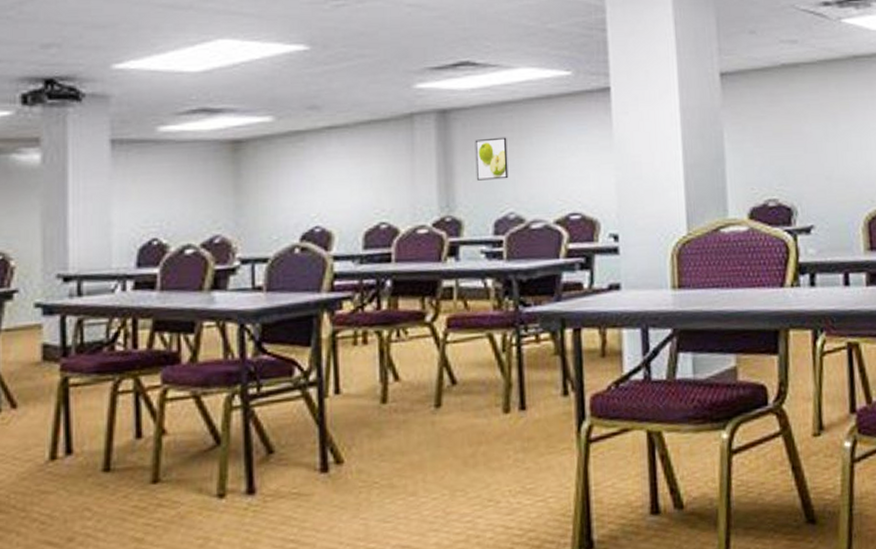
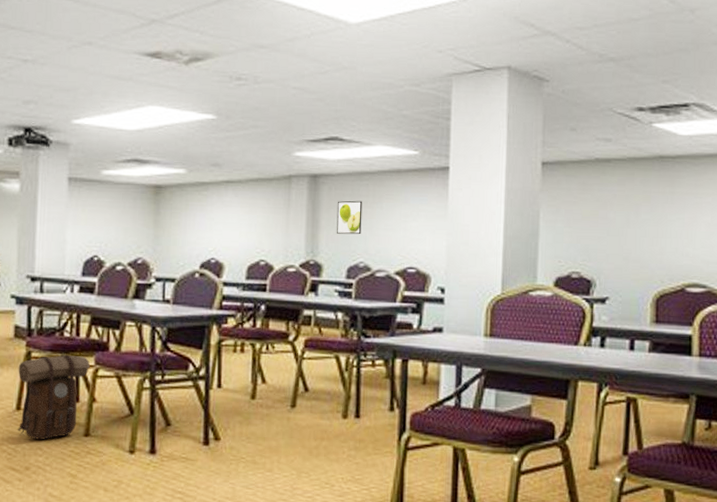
backpack: none [50,375,156,498] -> present [17,354,91,440]

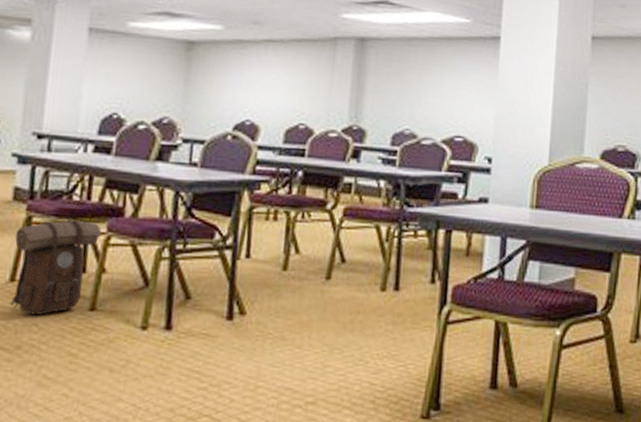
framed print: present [336,200,363,235] -> none [382,66,411,101]

